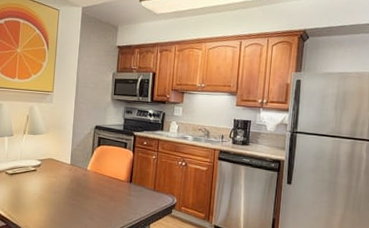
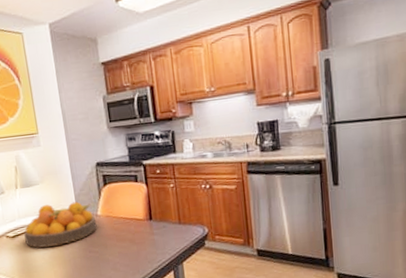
fruit bowl: none [21,152,85,189] -> present [24,201,97,248]

